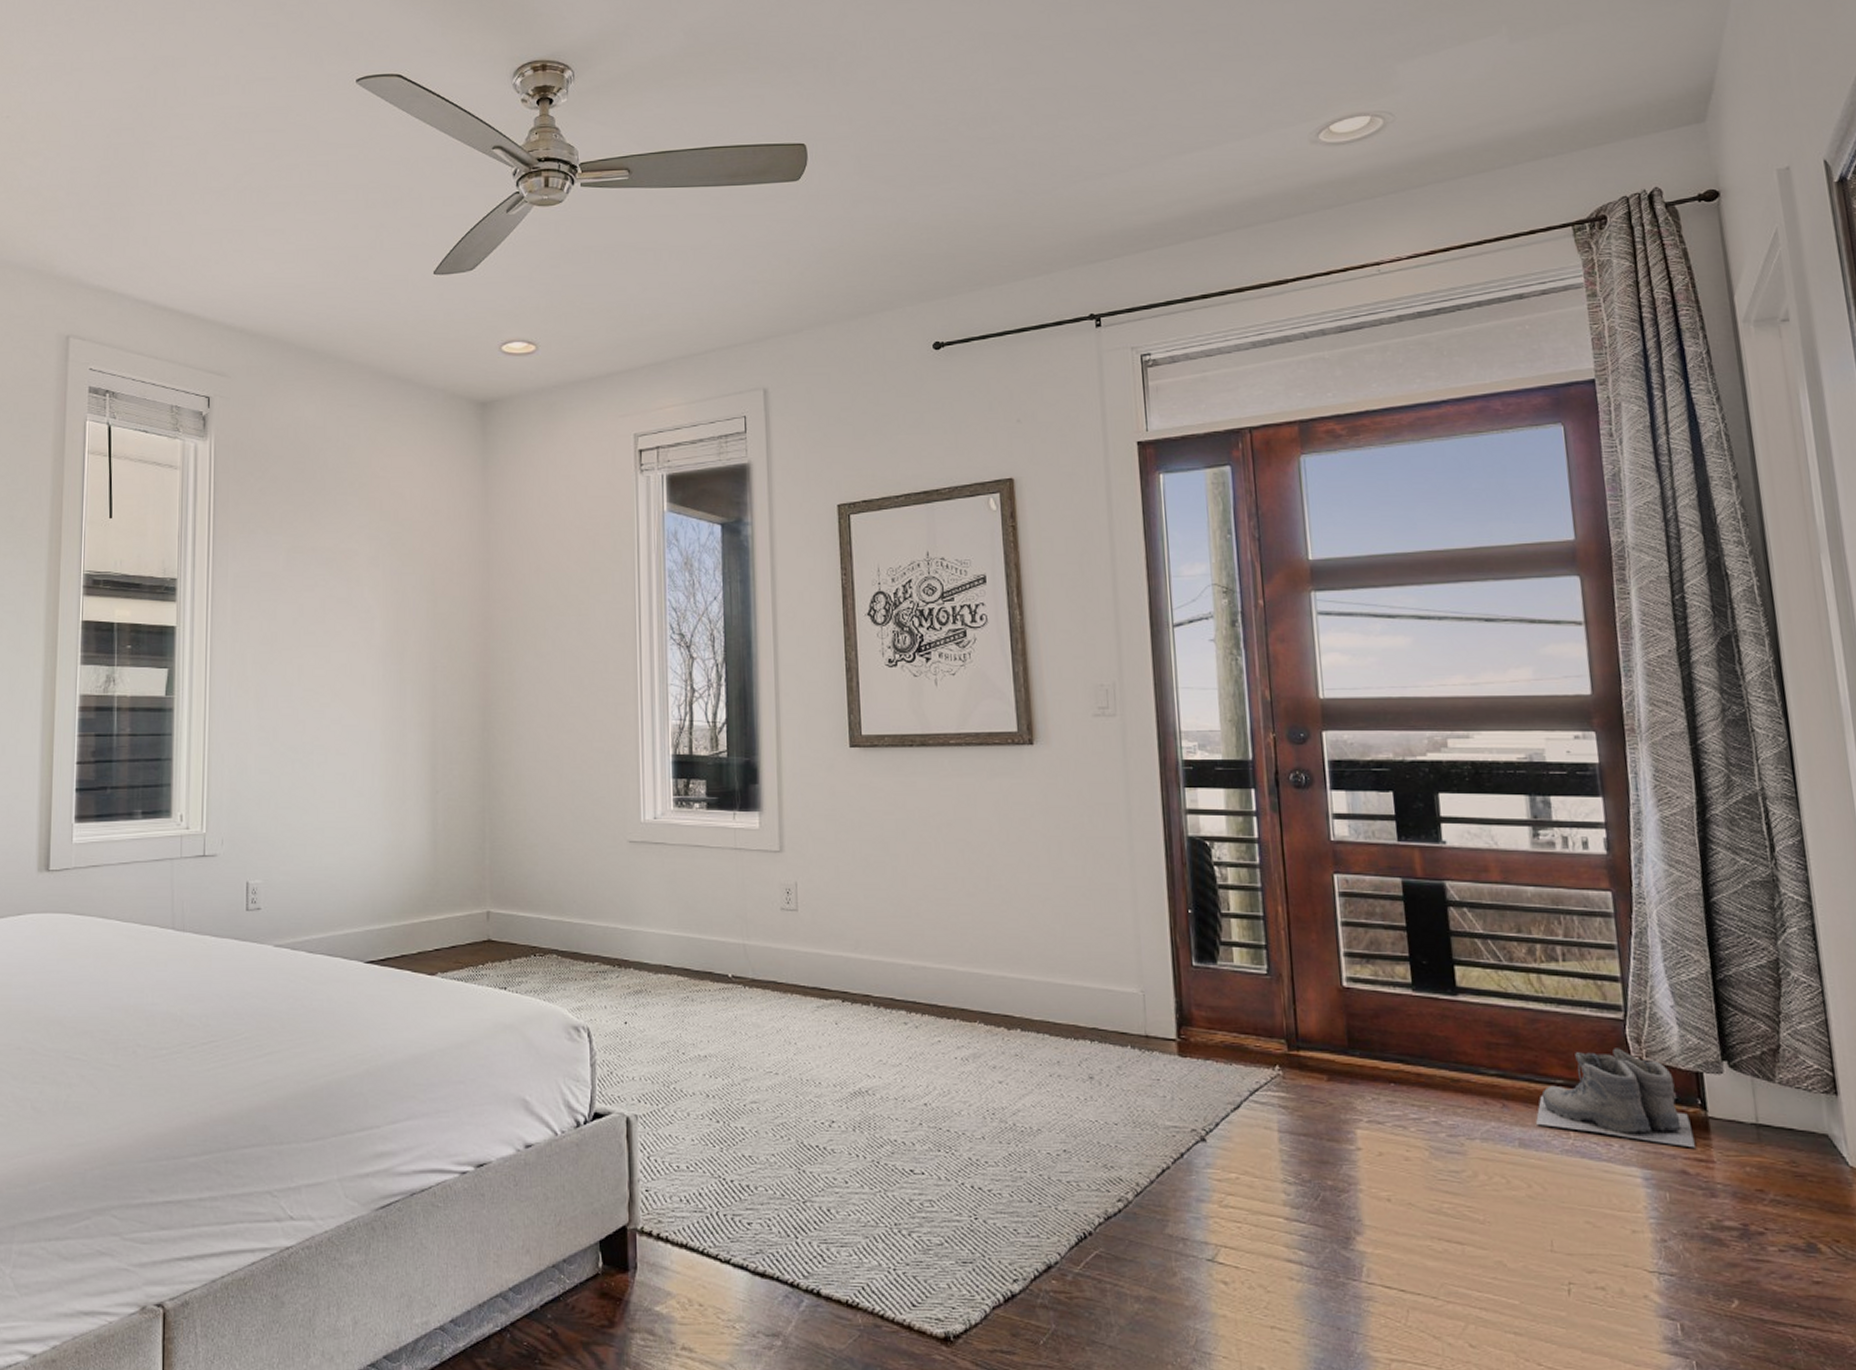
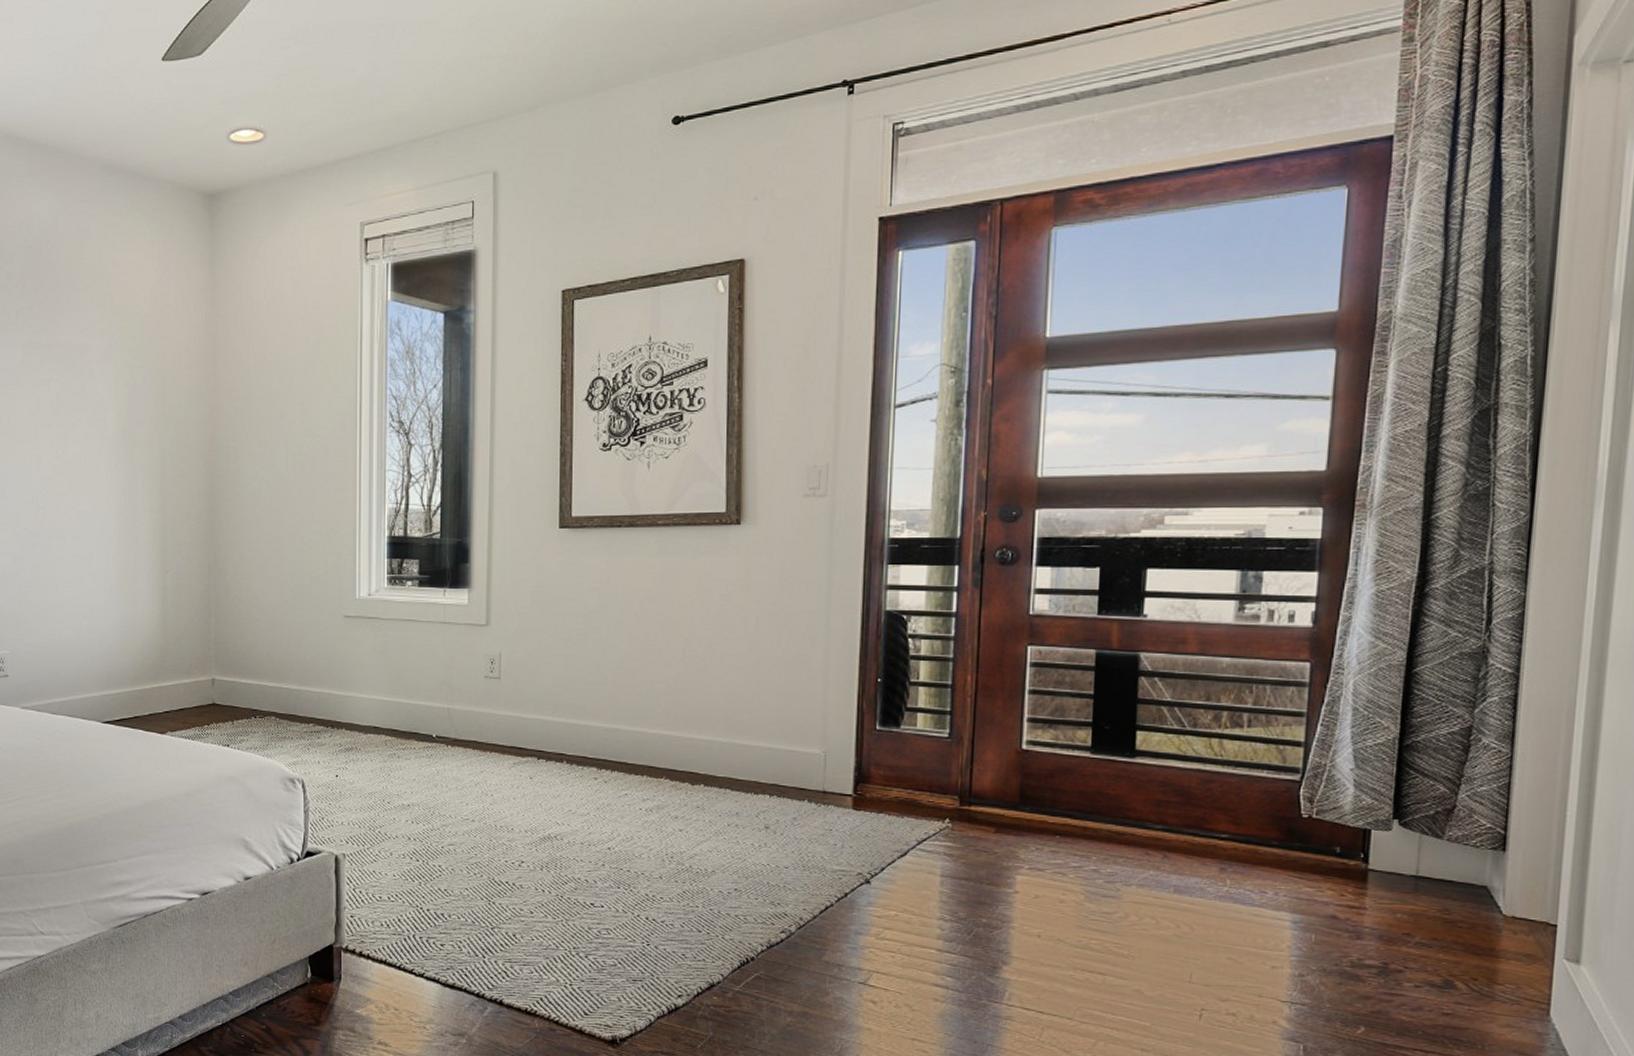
boots: present [1536,1048,1695,1148] -> none [1195,806,1350,897]

